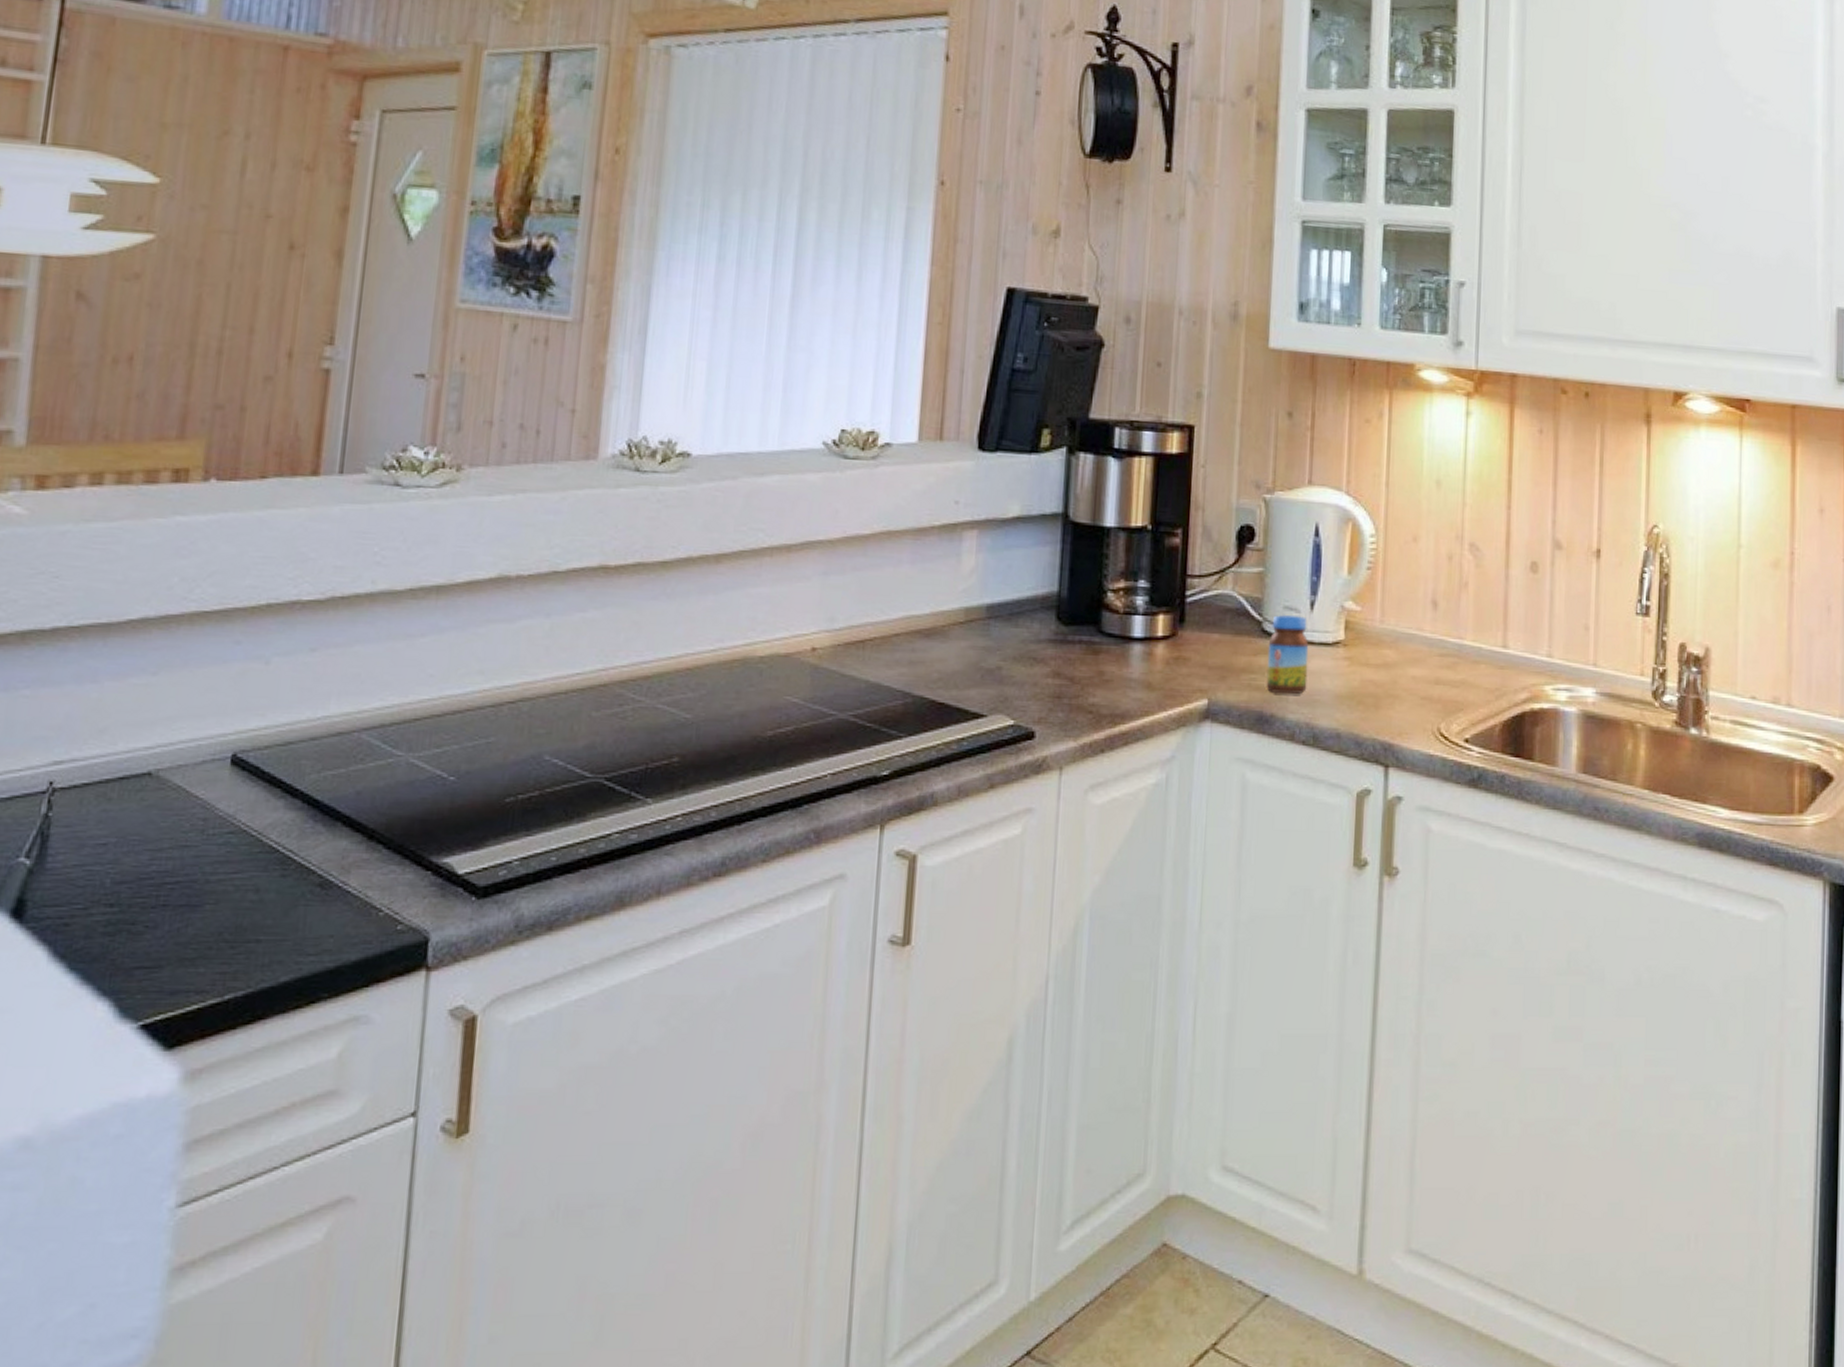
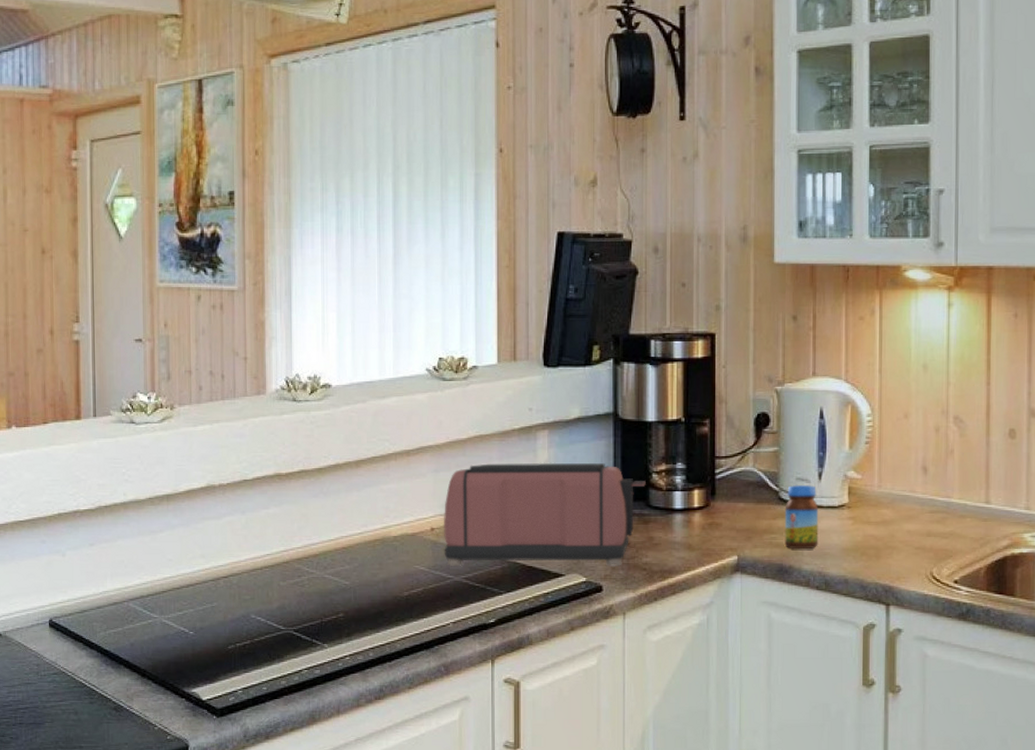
toaster: none [827,567,1099,707] -> present [443,462,646,567]

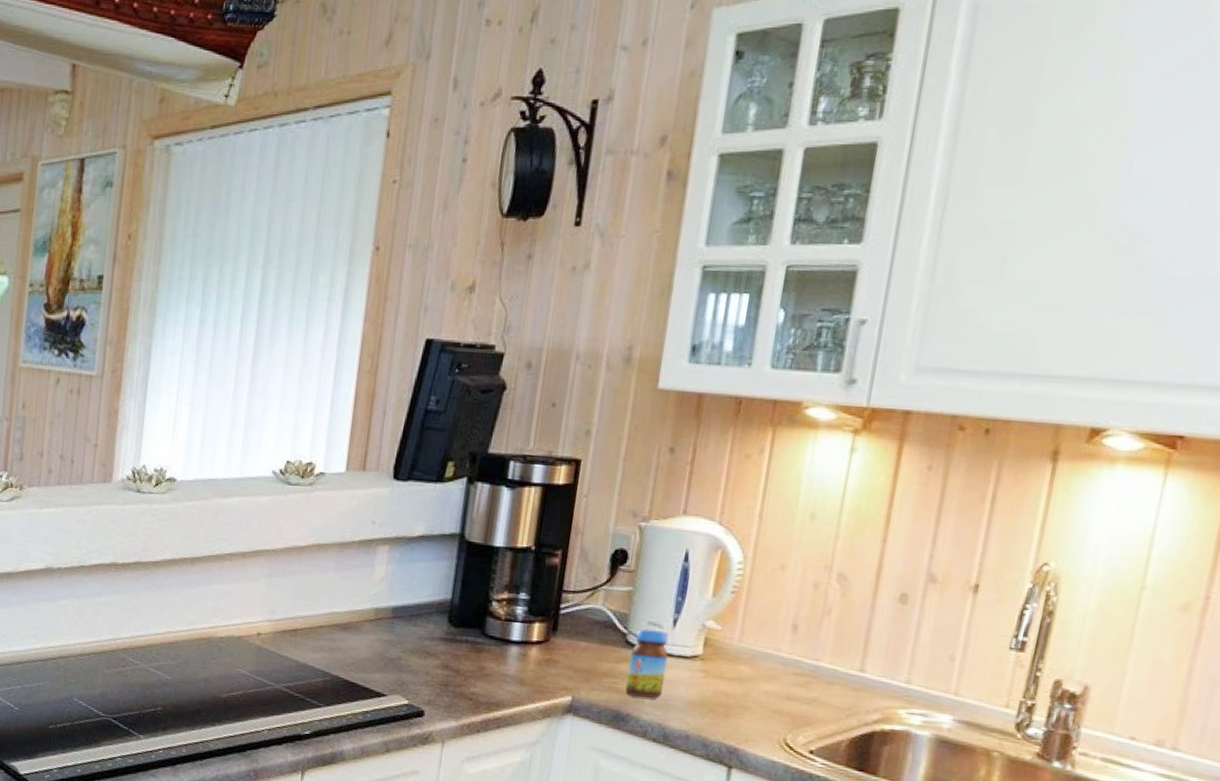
toaster: present [443,462,646,567] -> none [267,573,485,693]

